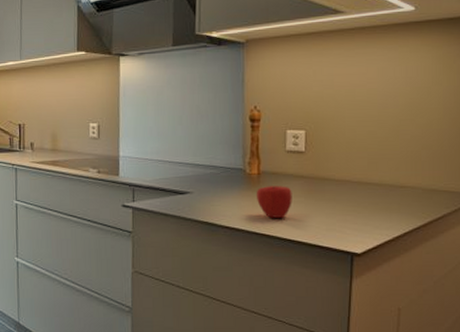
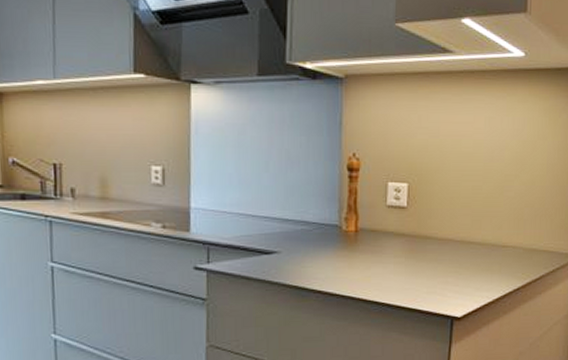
apple: present [256,186,292,219] -> none [352,245,392,282]

